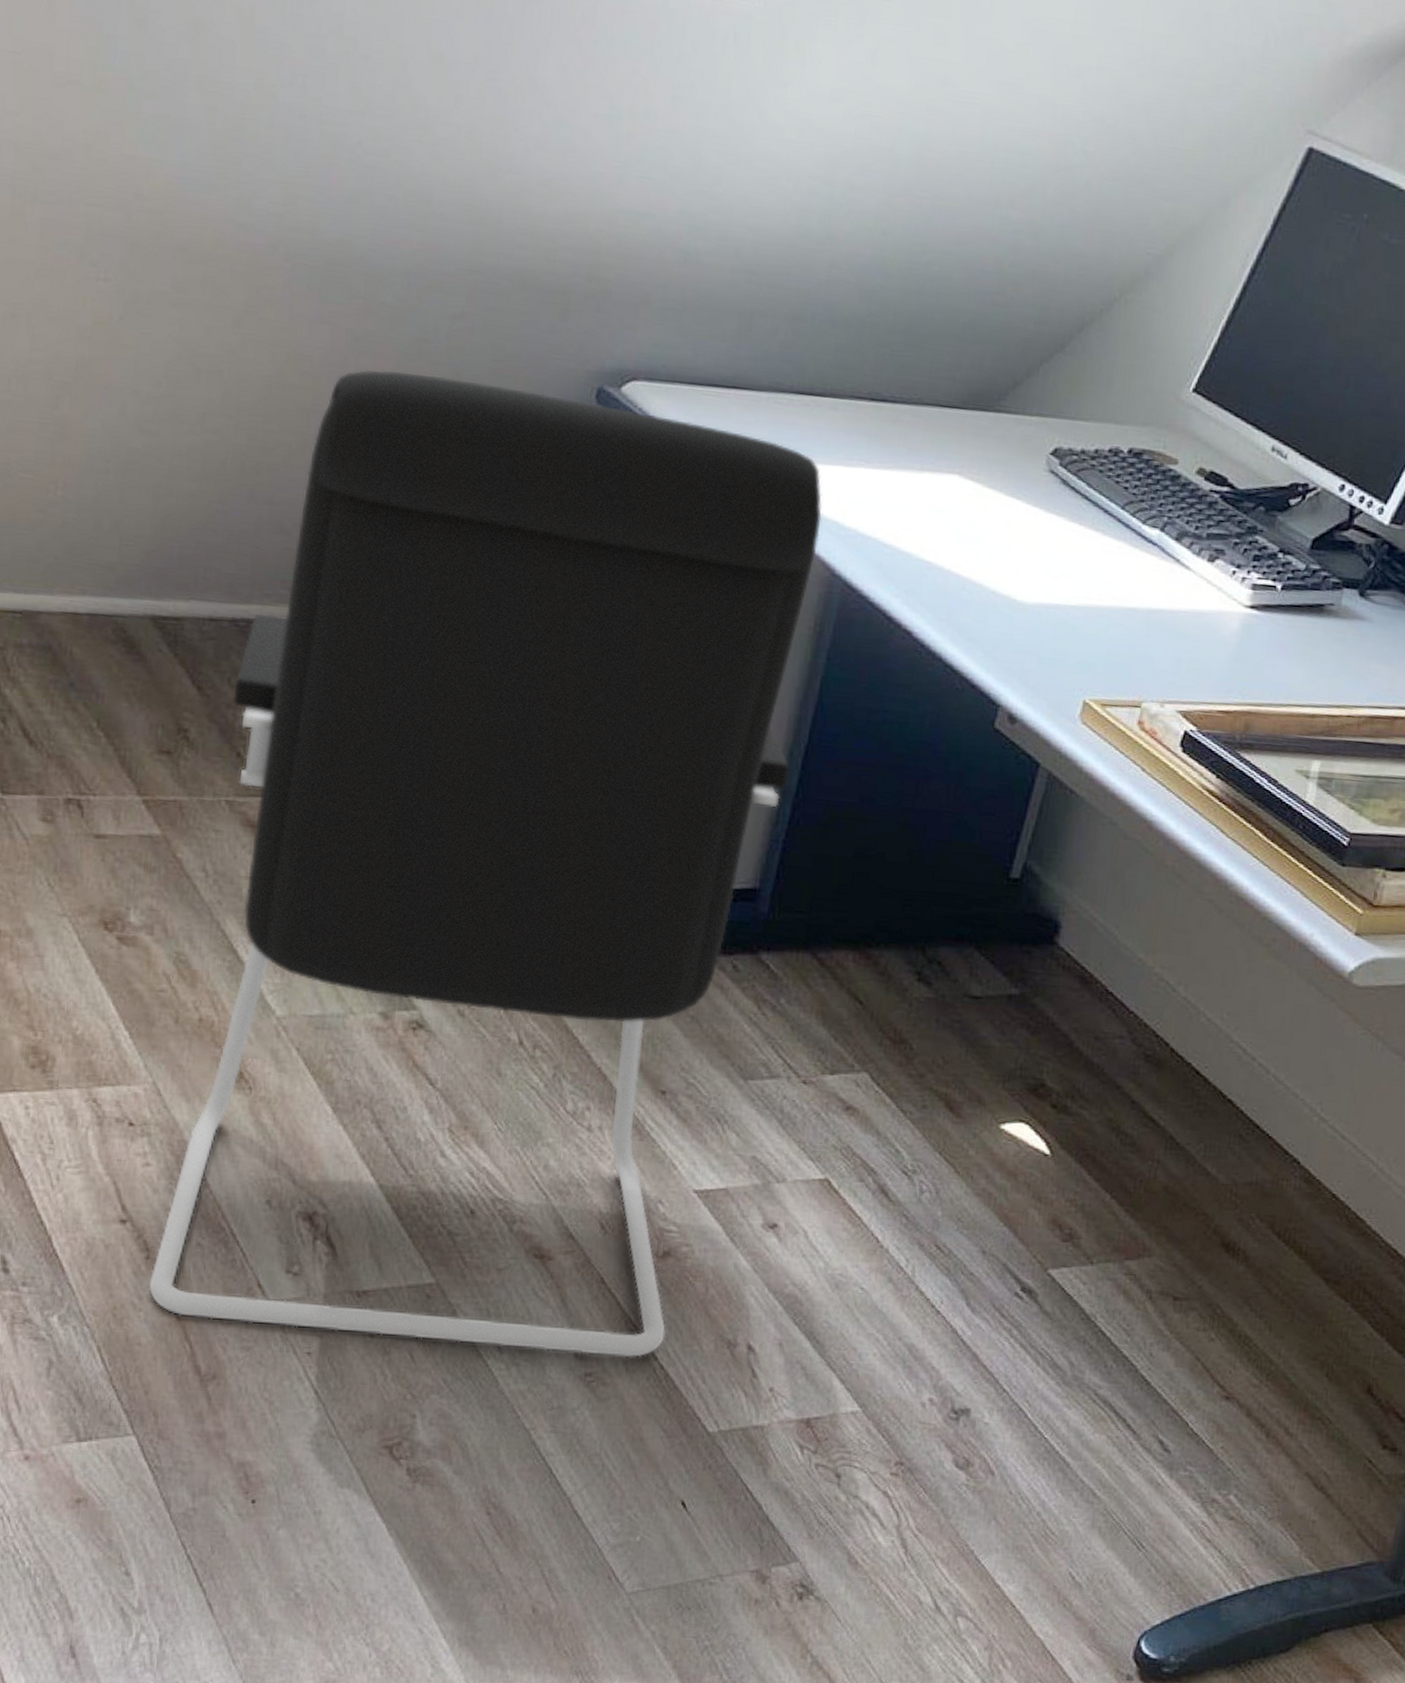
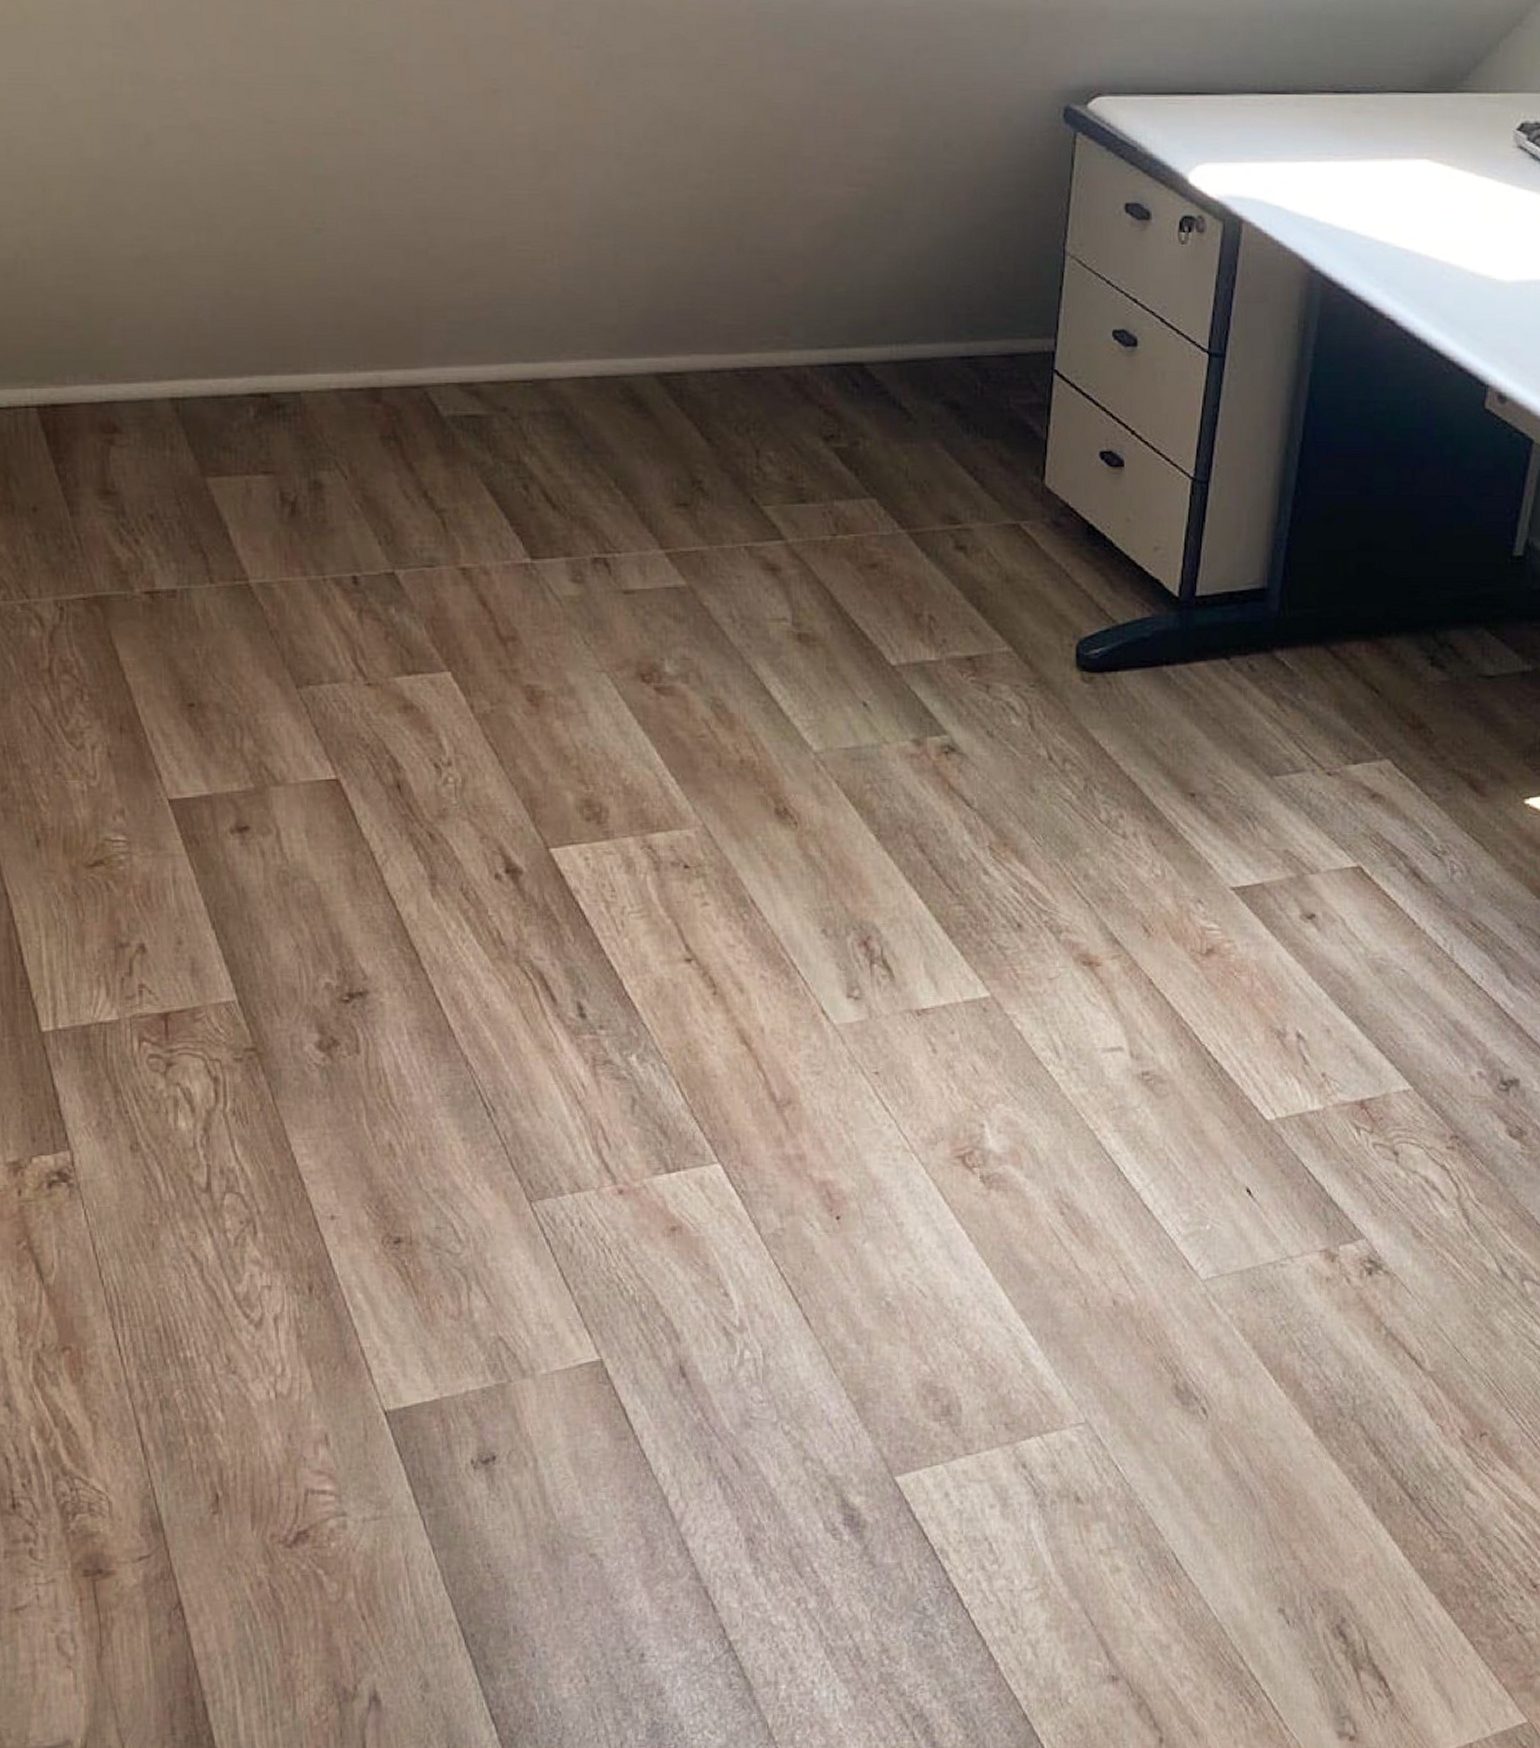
office chair: present [148,369,823,1358] -> none [718,110,1296,1055]

